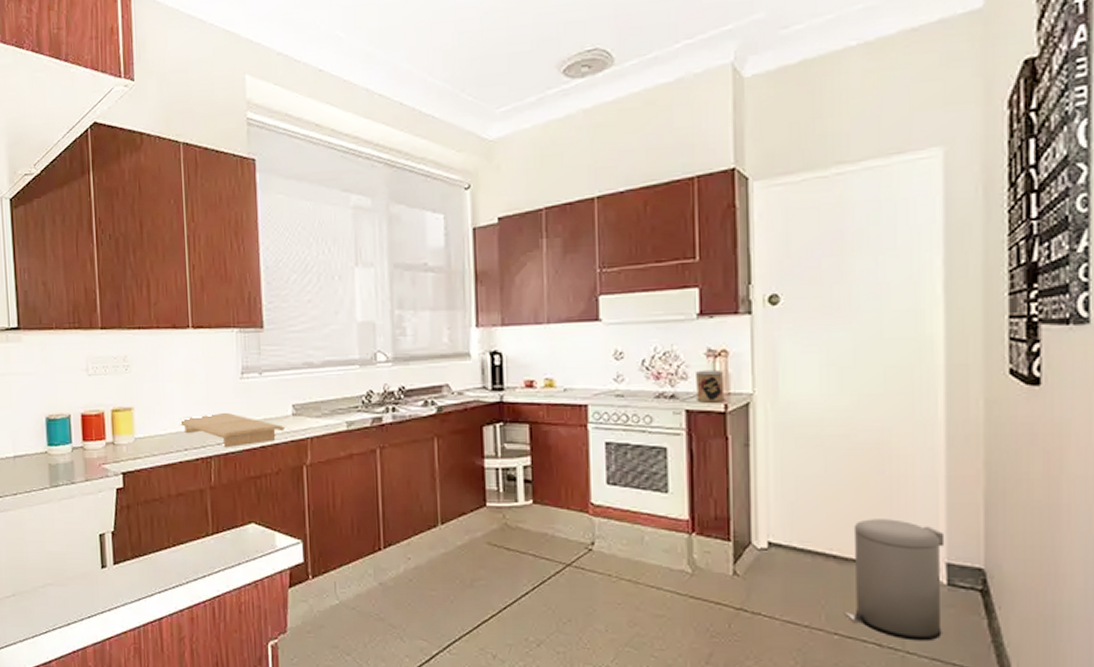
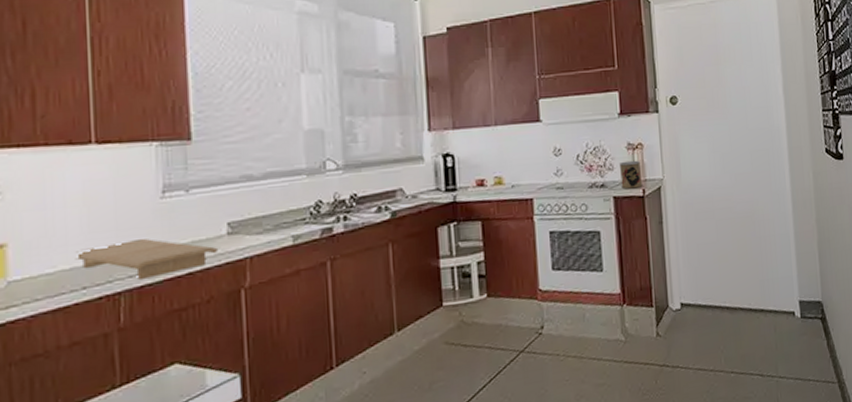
pedal bin: present [843,519,945,641] -> none [736,271,800,367]

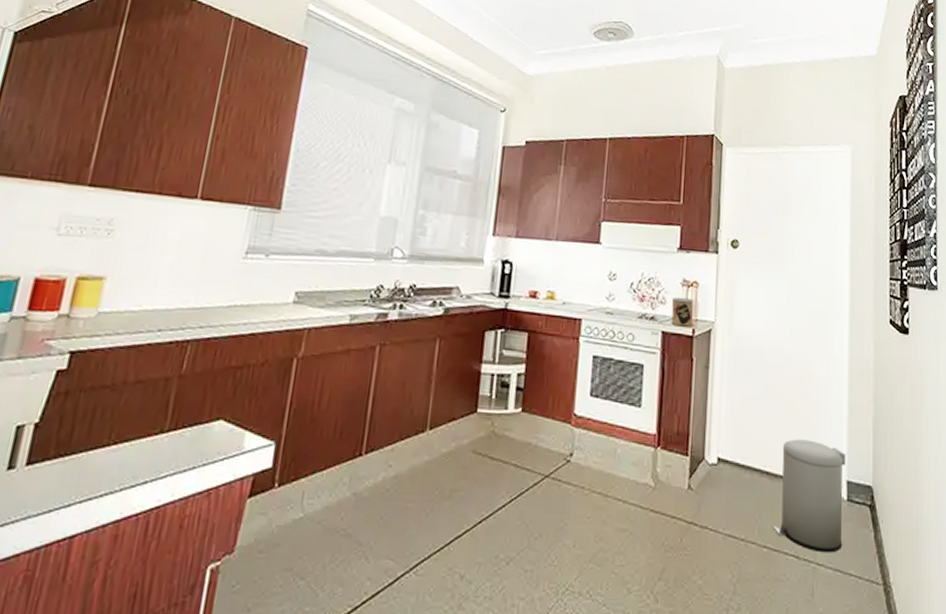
cutting board: present [77,239,219,281] -> none [160,293,283,333]
pedal bin: none [736,271,800,367] -> present [771,439,846,553]

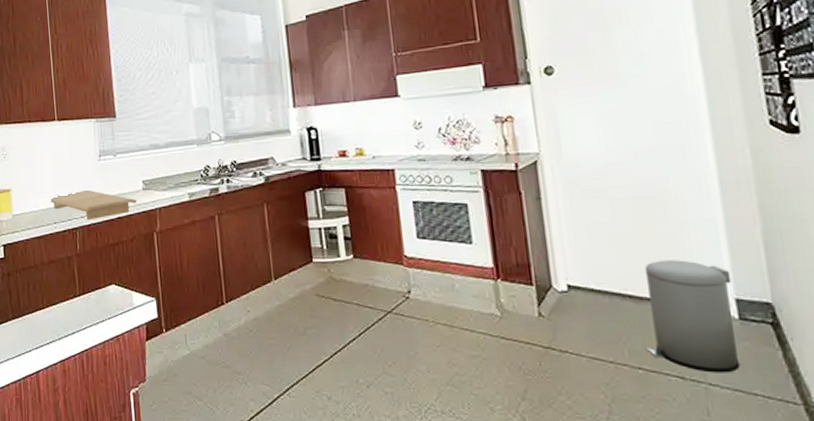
cutting board: none [160,293,283,333] -> present [50,190,138,221]
tin can: present [671,297,694,328] -> none [485,133,515,164]

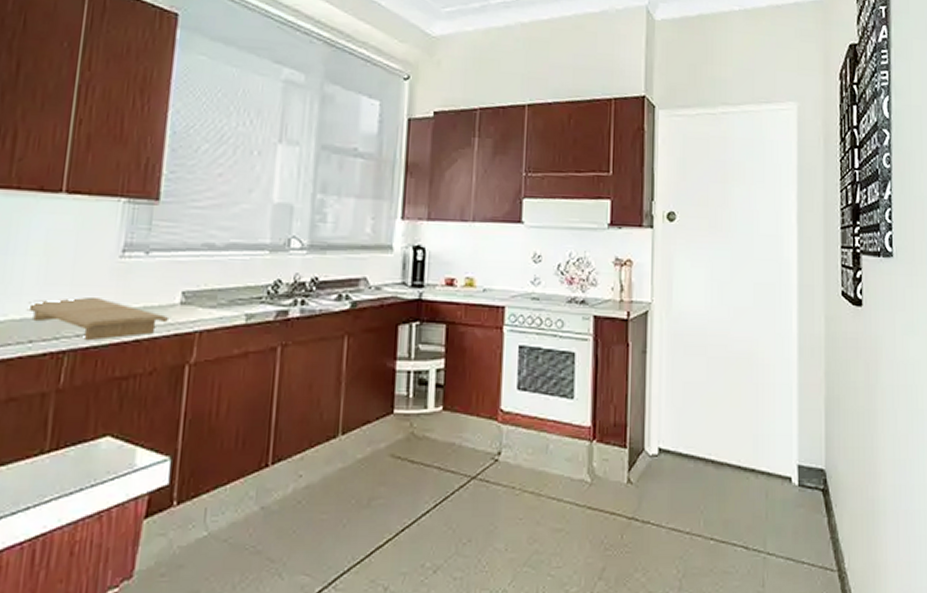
pedal bin: present [644,260,740,373] -> none [718,424,797,542]

